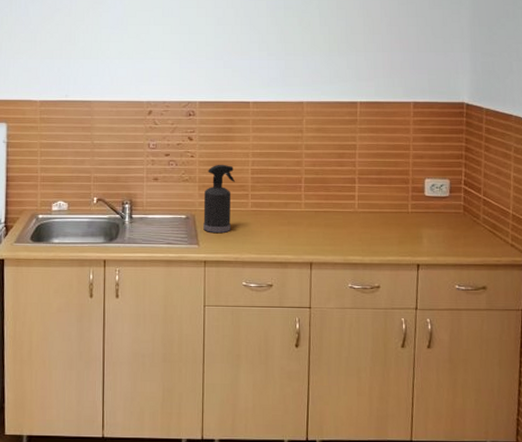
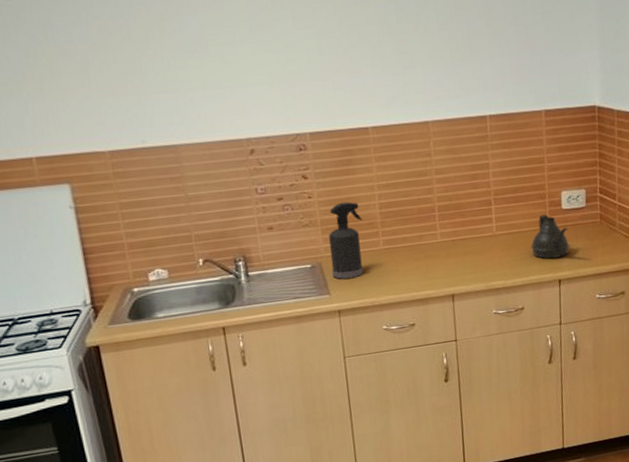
teapot: none [391,199,431,242] -> present [531,214,570,259]

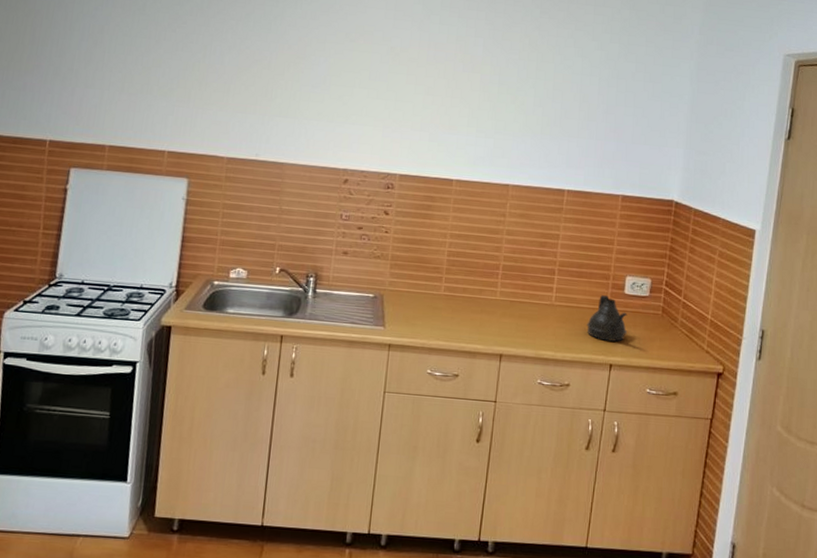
spray bottle: present [329,201,363,279] -> none [391,242,431,316]

